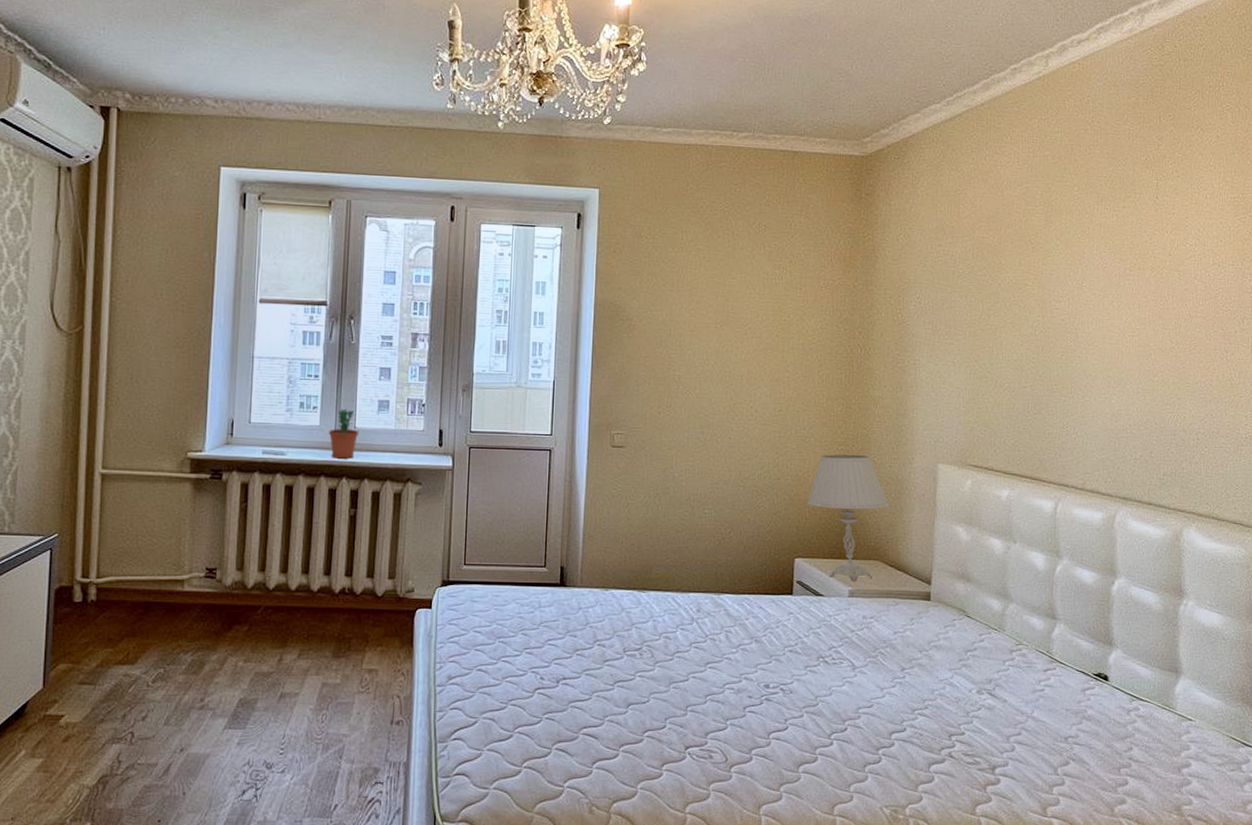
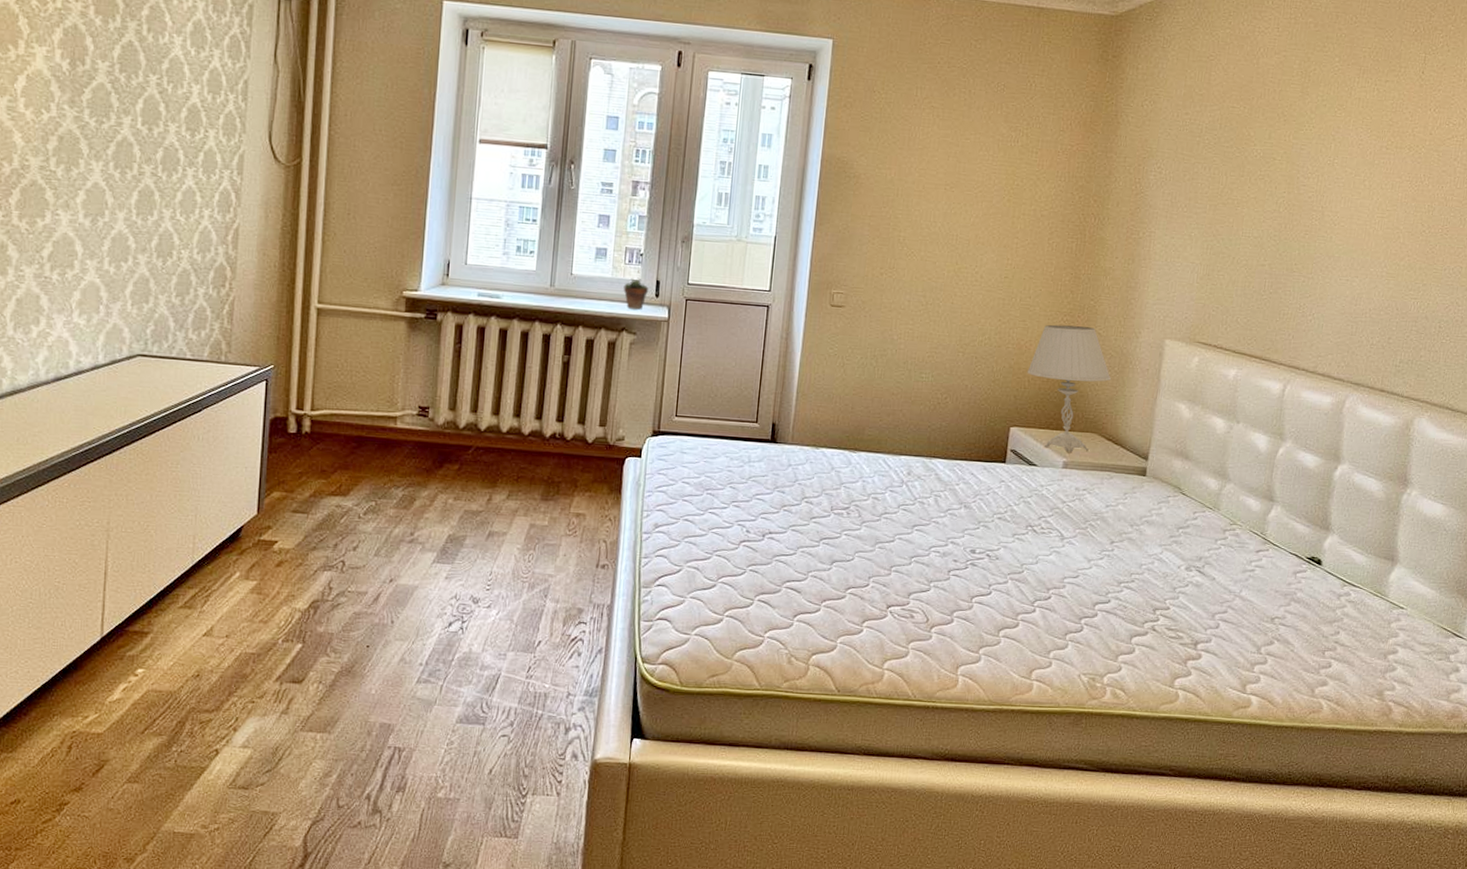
flower pot: present [328,408,359,459] -> none [544,254,576,305]
succulent plant: none [407,420,433,461] -> present [623,270,649,311]

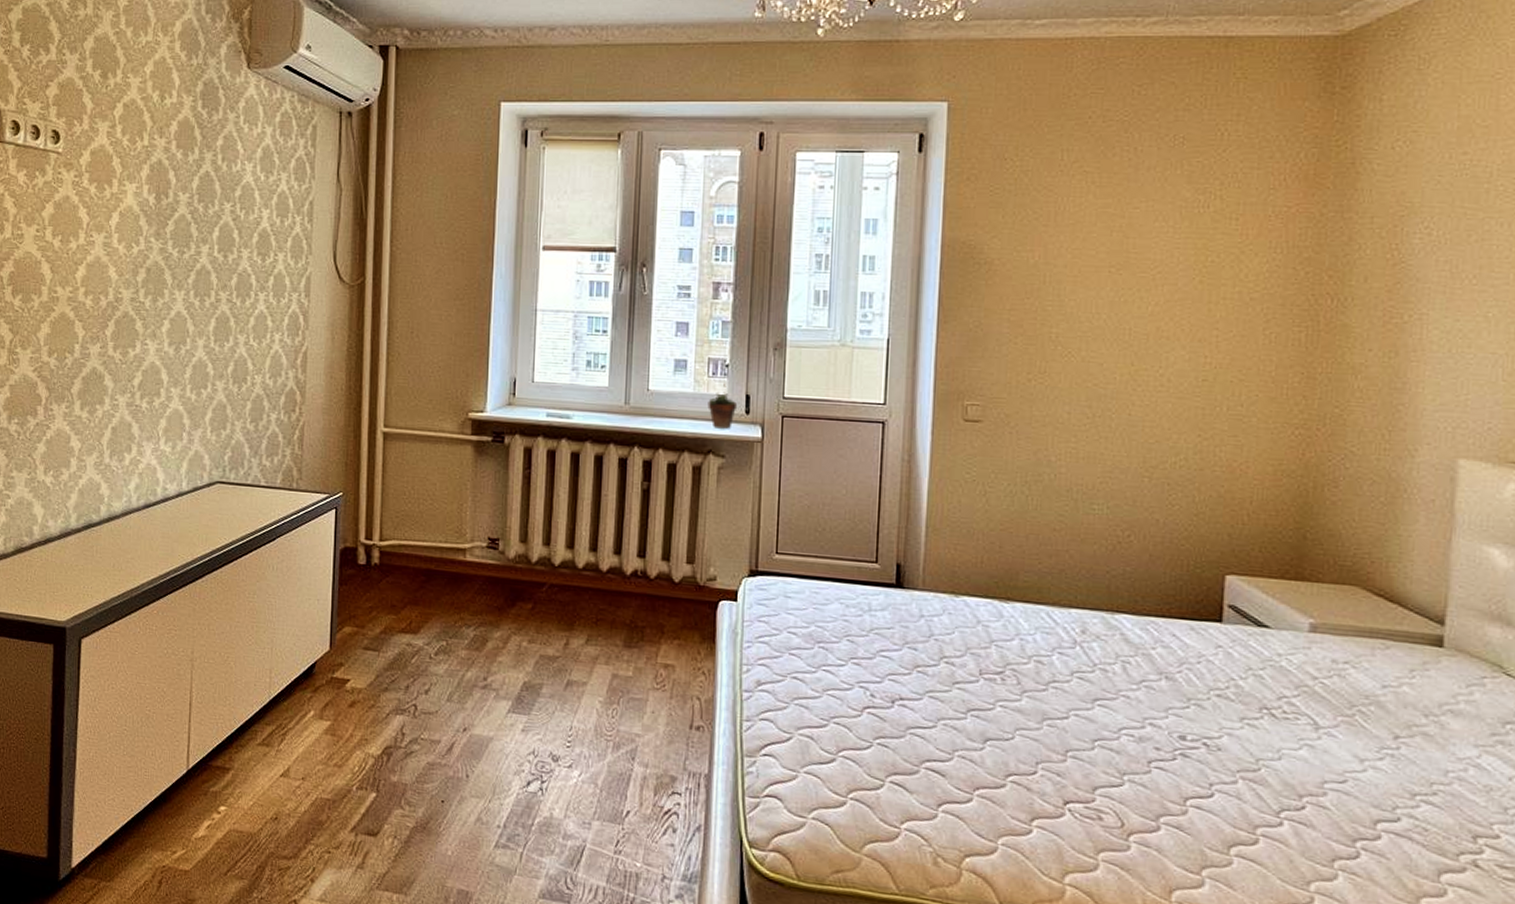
table lamp: present [1027,324,1112,453] -> none [1245,440,1377,613]

